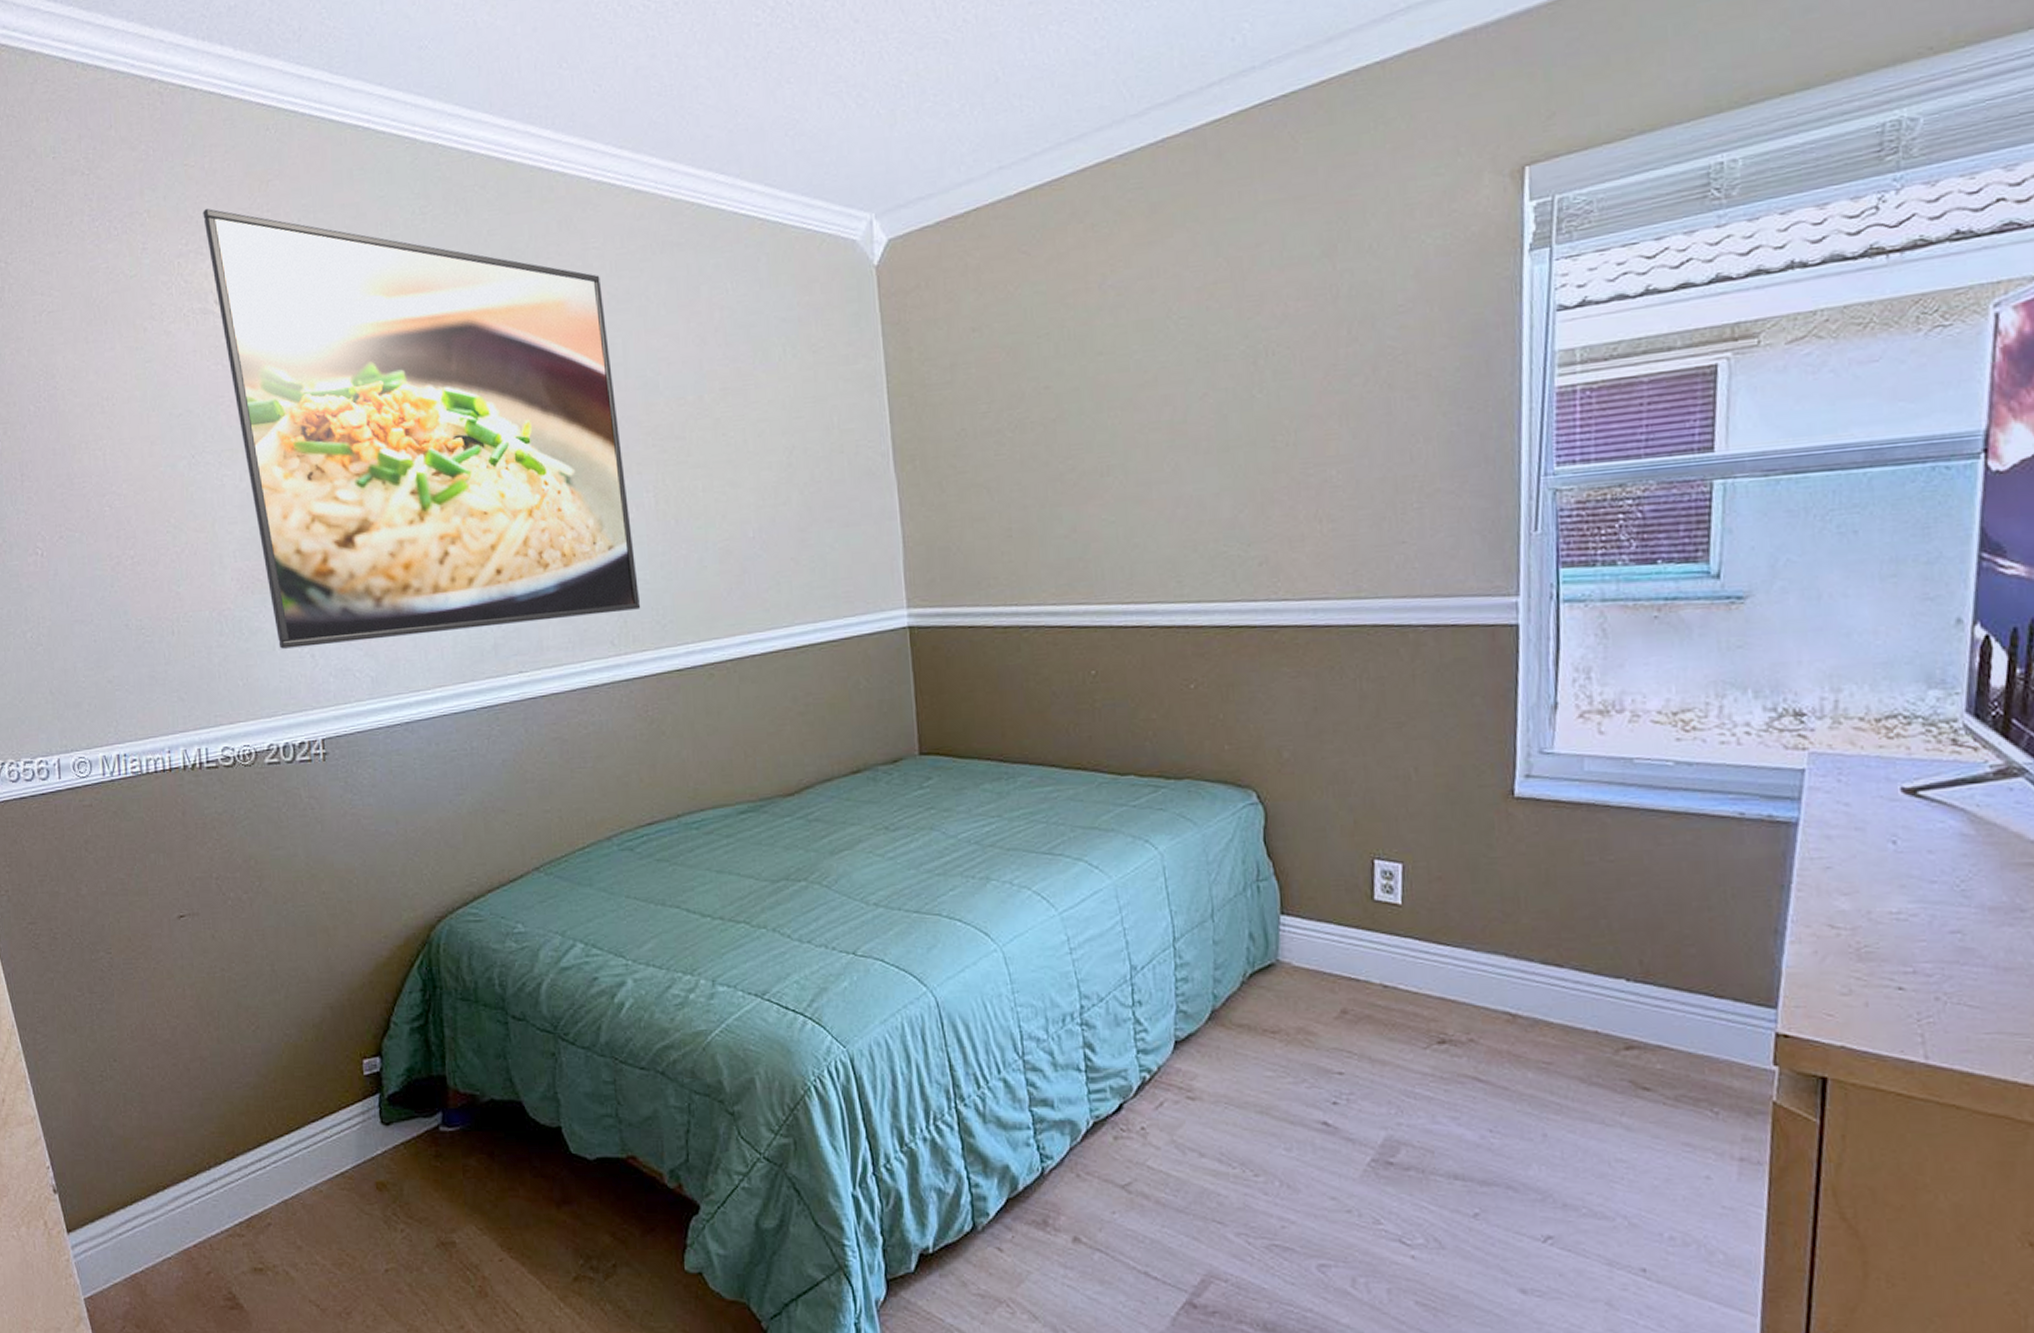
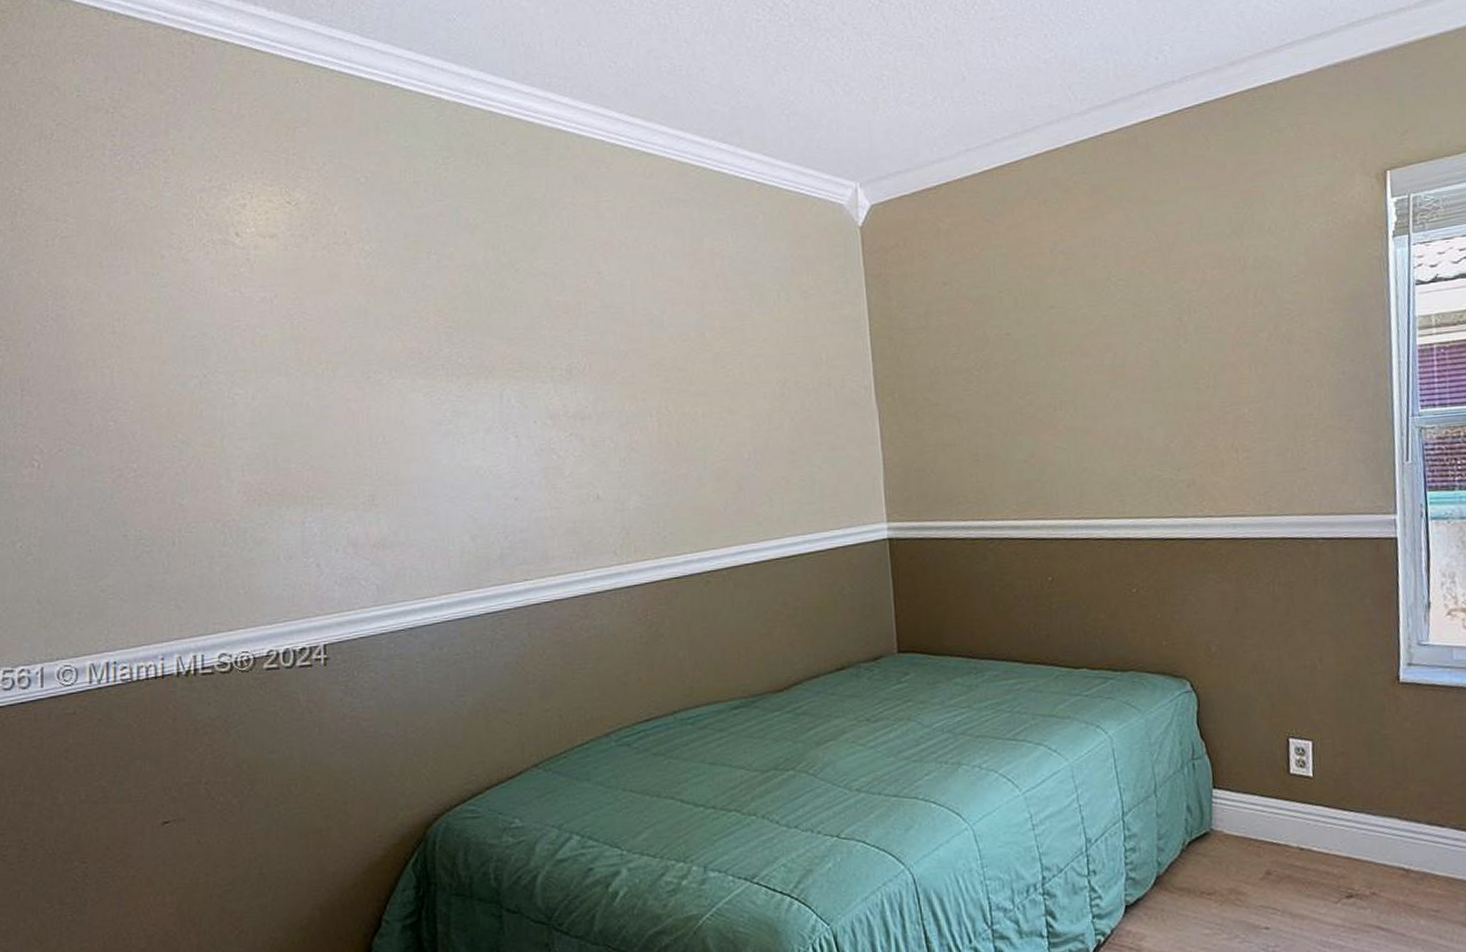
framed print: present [202,208,641,649] -> none [228,149,643,559]

